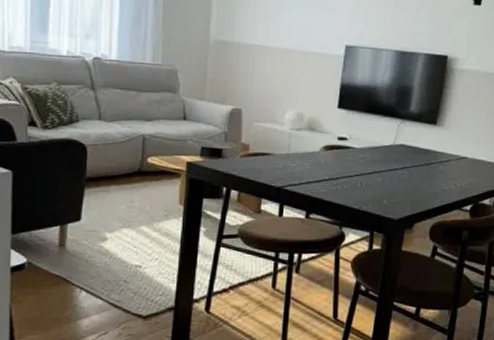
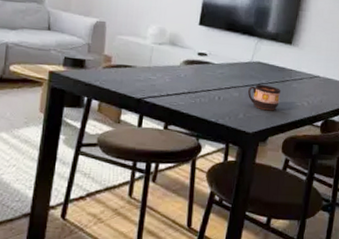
cup: none [392,168,427,196] -> present [248,84,281,111]

